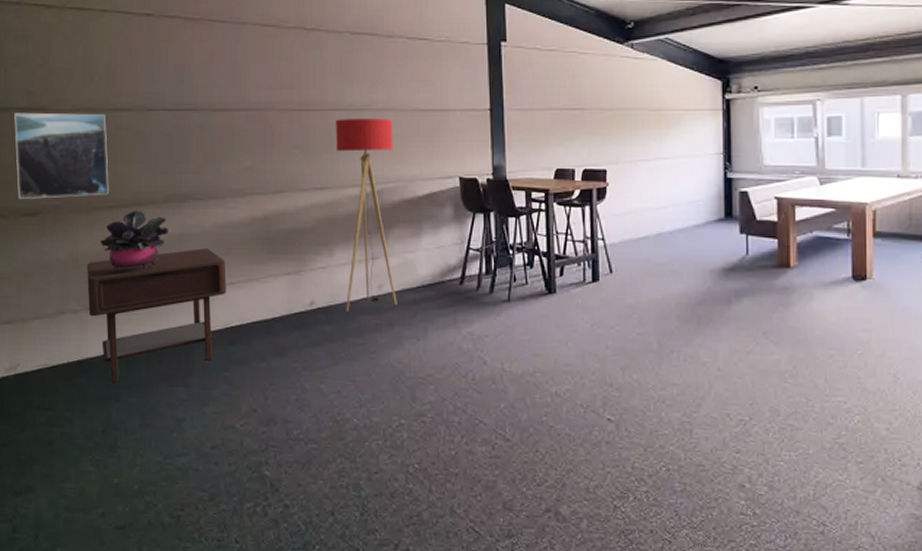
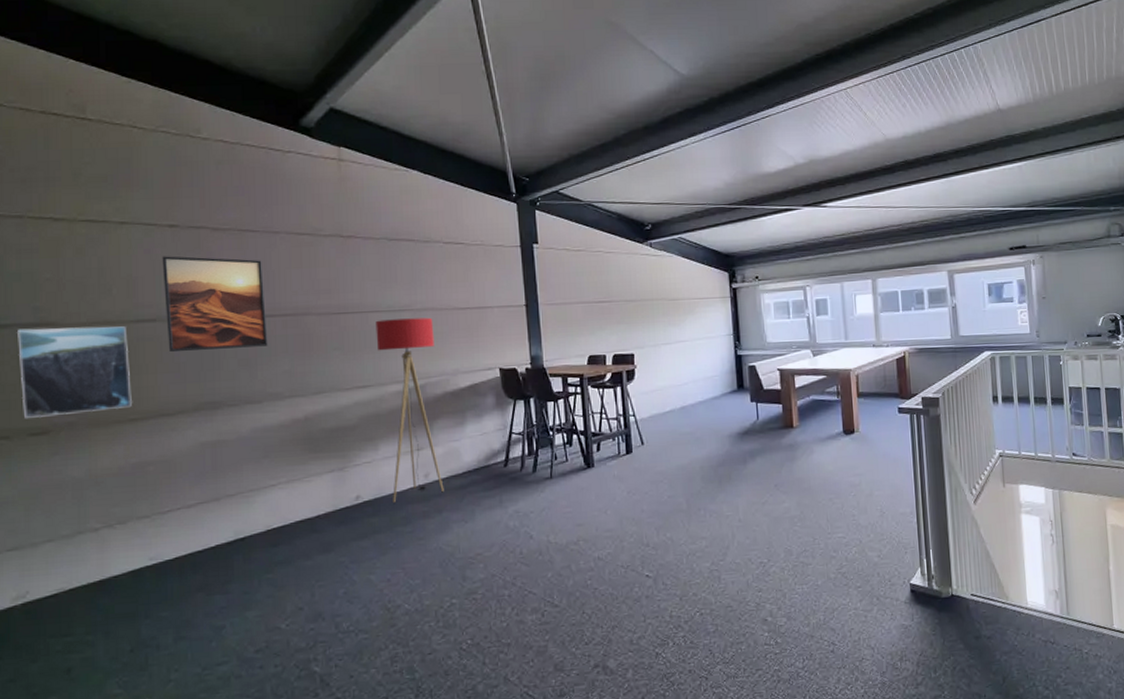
side table: present [87,248,227,383] -> none [108,453,267,599]
potted plant: present [100,210,168,272] -> none [122,421,201,486]
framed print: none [139,45,232,141] -> present [162,256,268,352]

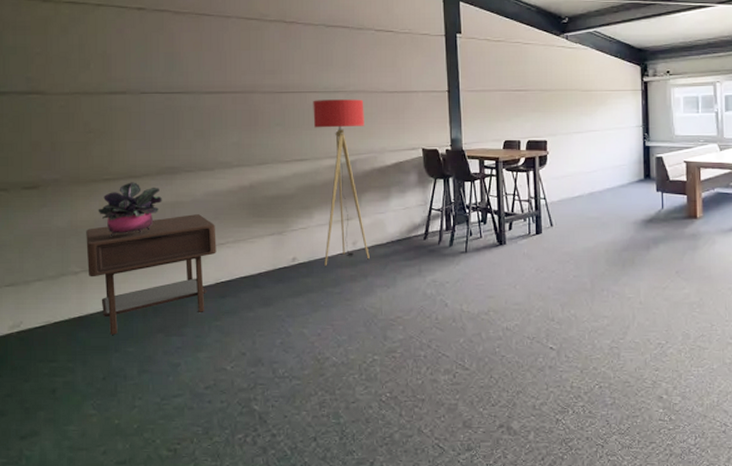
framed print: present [18,326,132,419] -> none [14,96,106,175]
side table: none [108,453,267,599] -> present [86,214,217,335]
potted plant: none [122,421,201,486] -> present [98,182,162,237]
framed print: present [162,256,268,352] -> none [132,36,220,121]

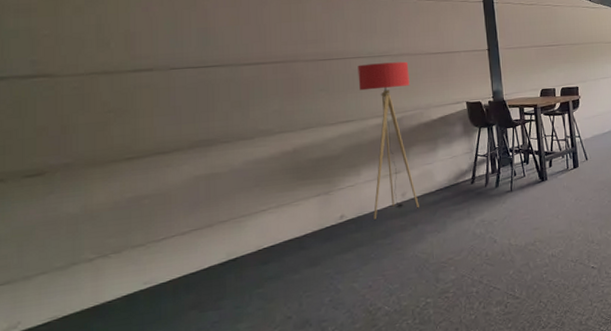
side table: present [86,214,217,335] -> none [104,183,258,320]
potted plant: present [98,182,162,237] -> none [118,158,195,218]

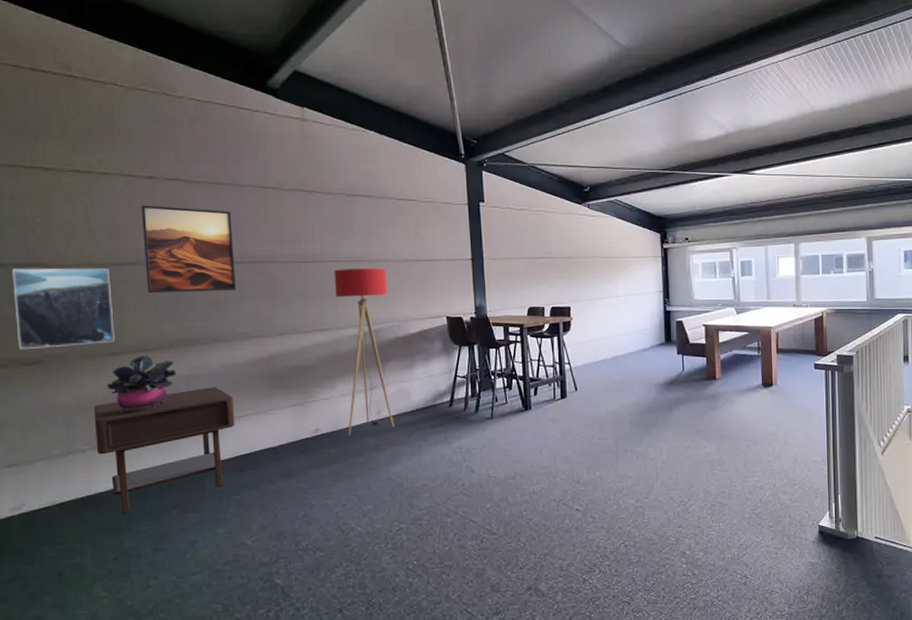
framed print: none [14,76,128,163] -> present [12,268,115,350]
side table: none [104,183,258,320] -> present [94,387,235,513]
potted plant: none [118,158,195,218] -> present [106,355,176,413]
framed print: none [159,13,260,97] -> present [141,205,237,293]

